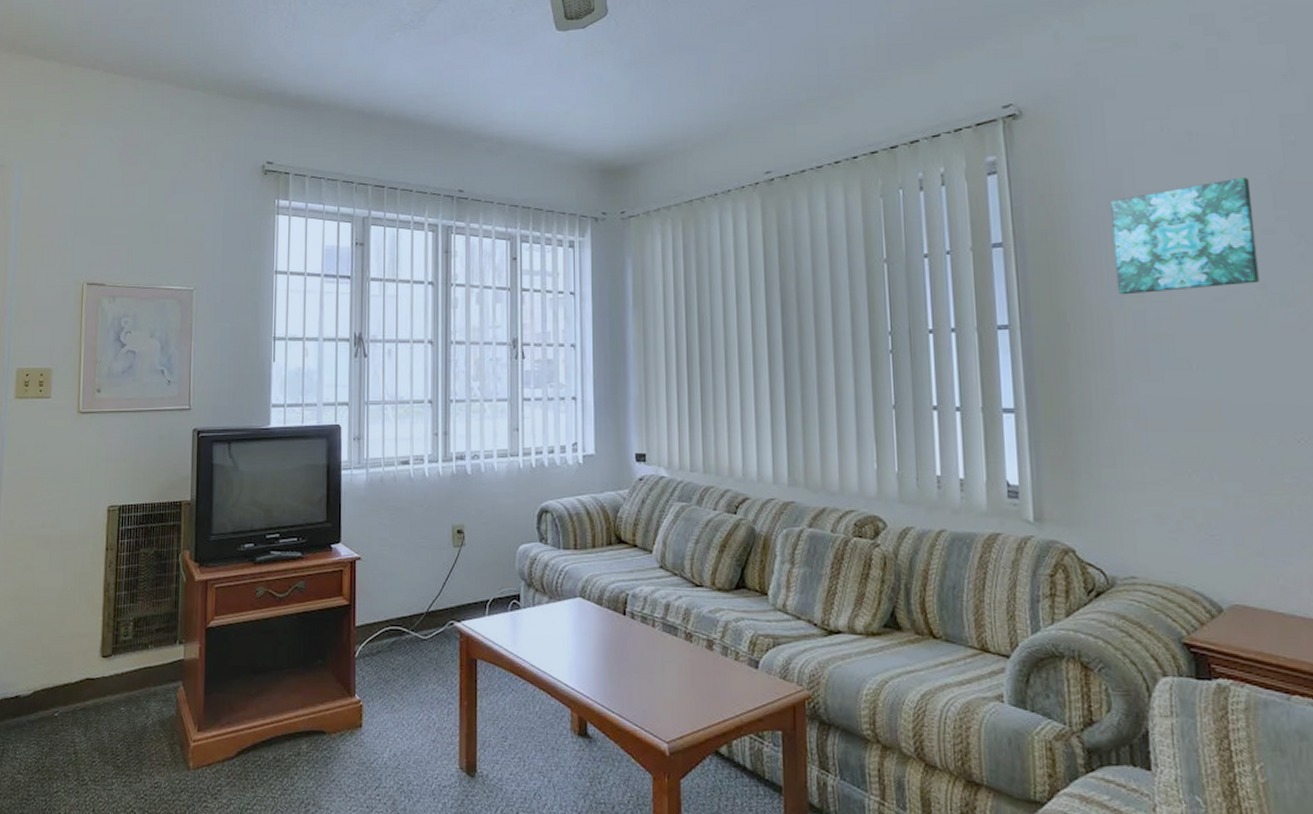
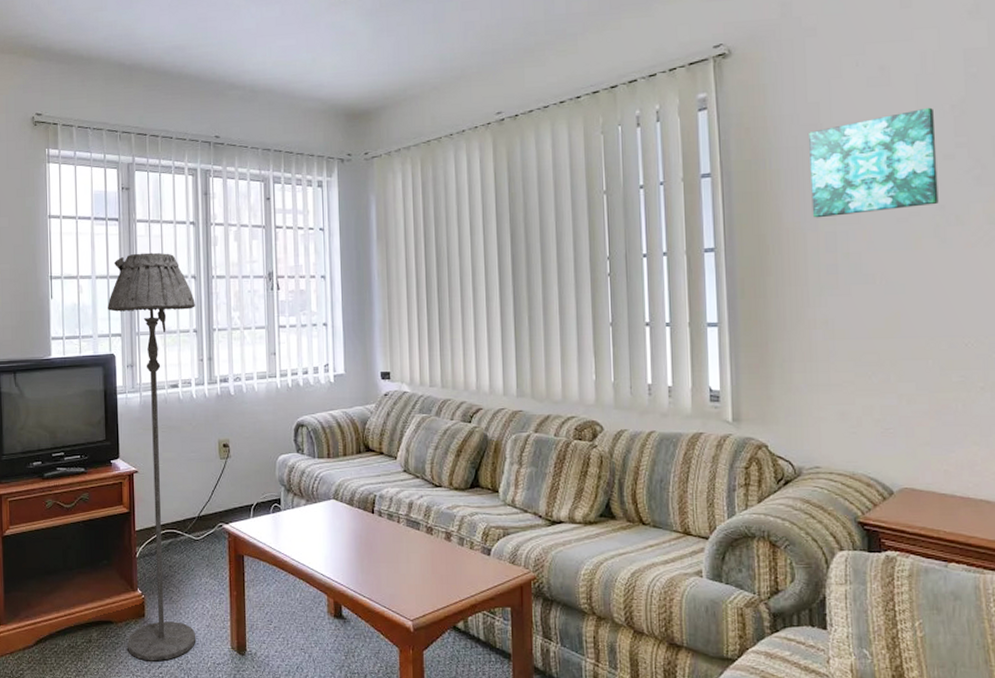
floor lamp: none [335,314,431,781] -> present [108,252,196,661]

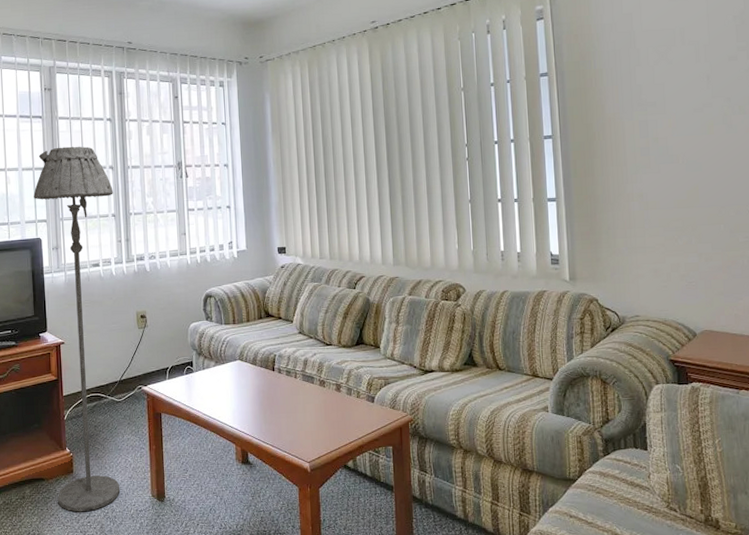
wall art: present [809,107,939,218] -> none [624,18,726,110]

